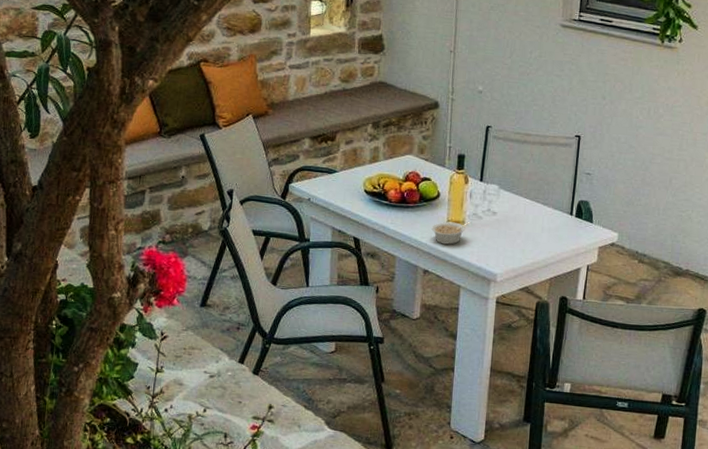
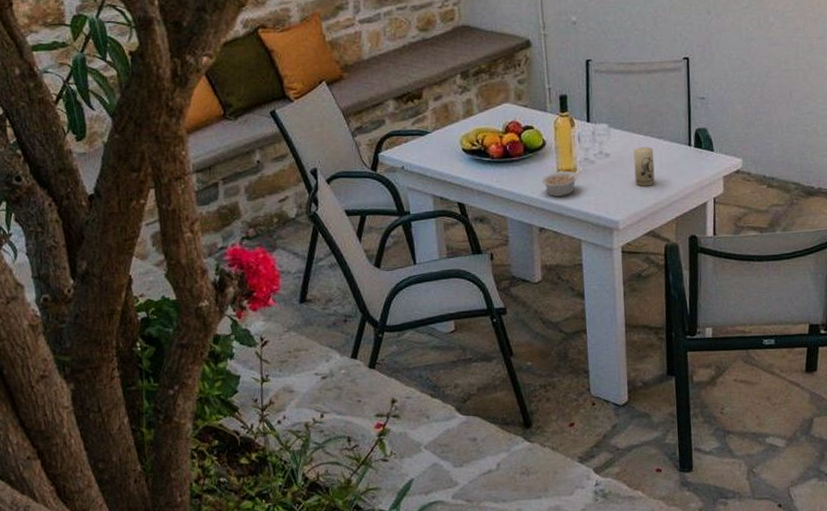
candle: none [517,210,537,247] -> present [633,147,655,187]

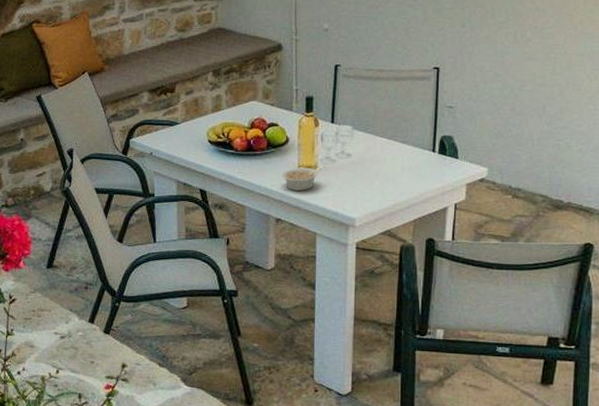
candle: present [633,147,655,187] -> none [375,150,396,188]

